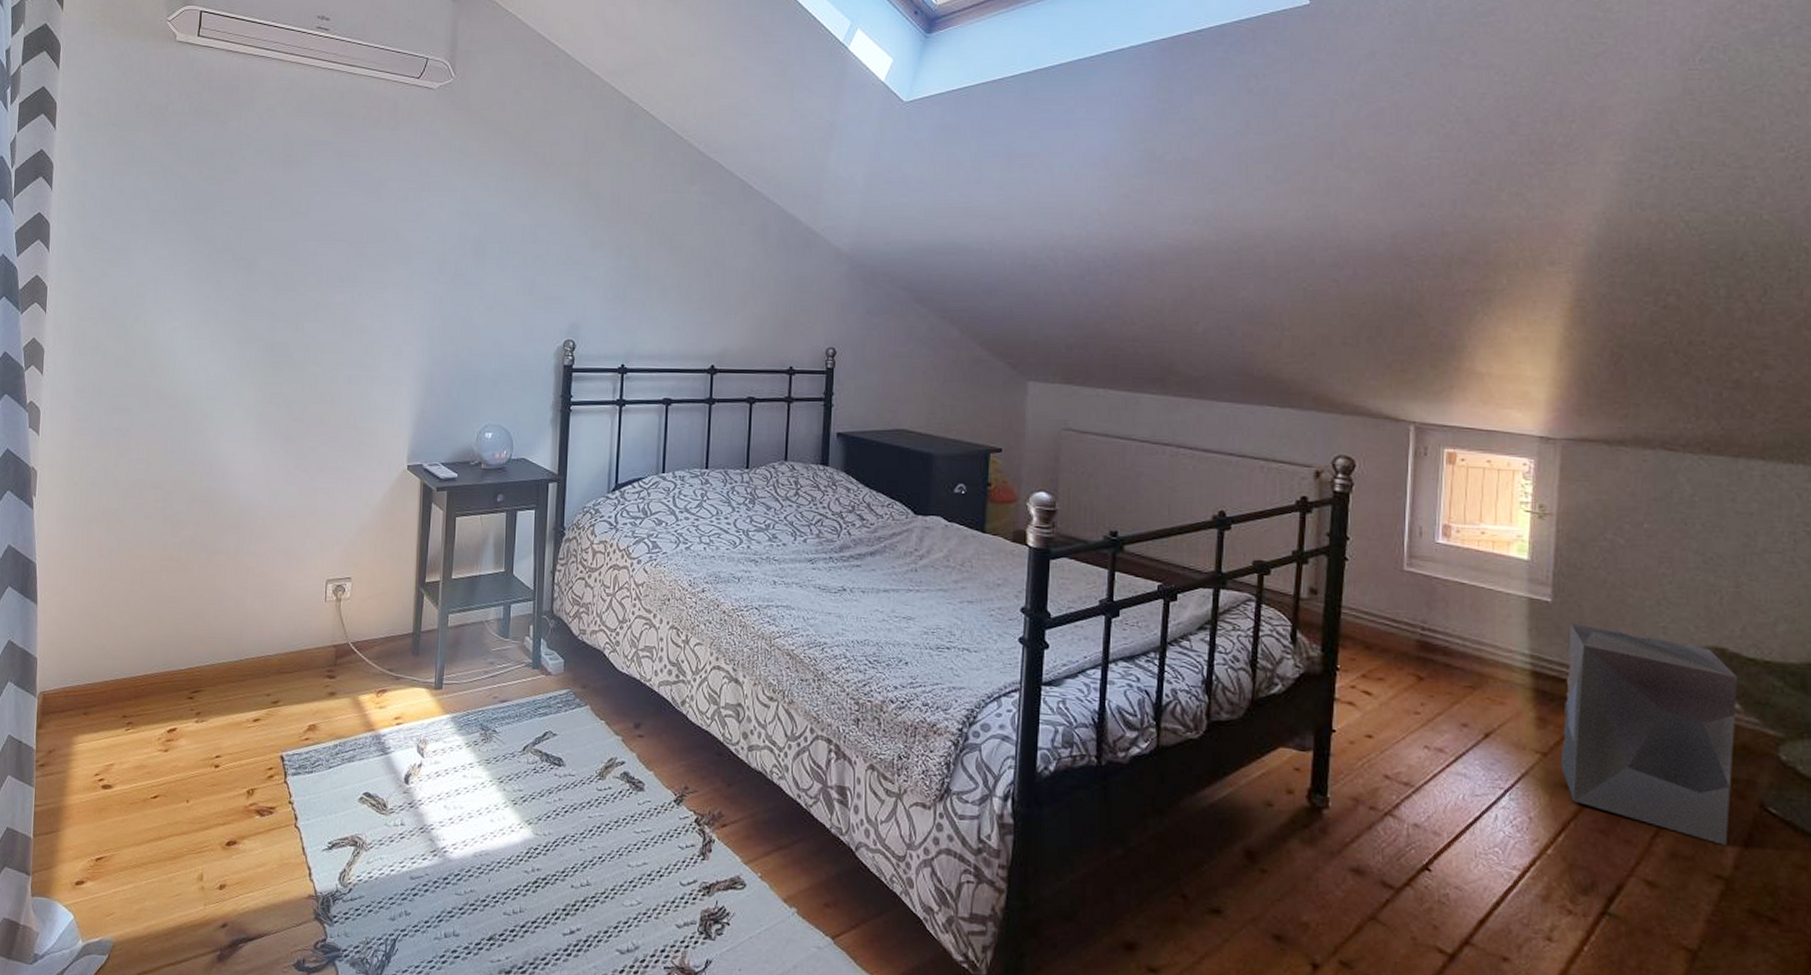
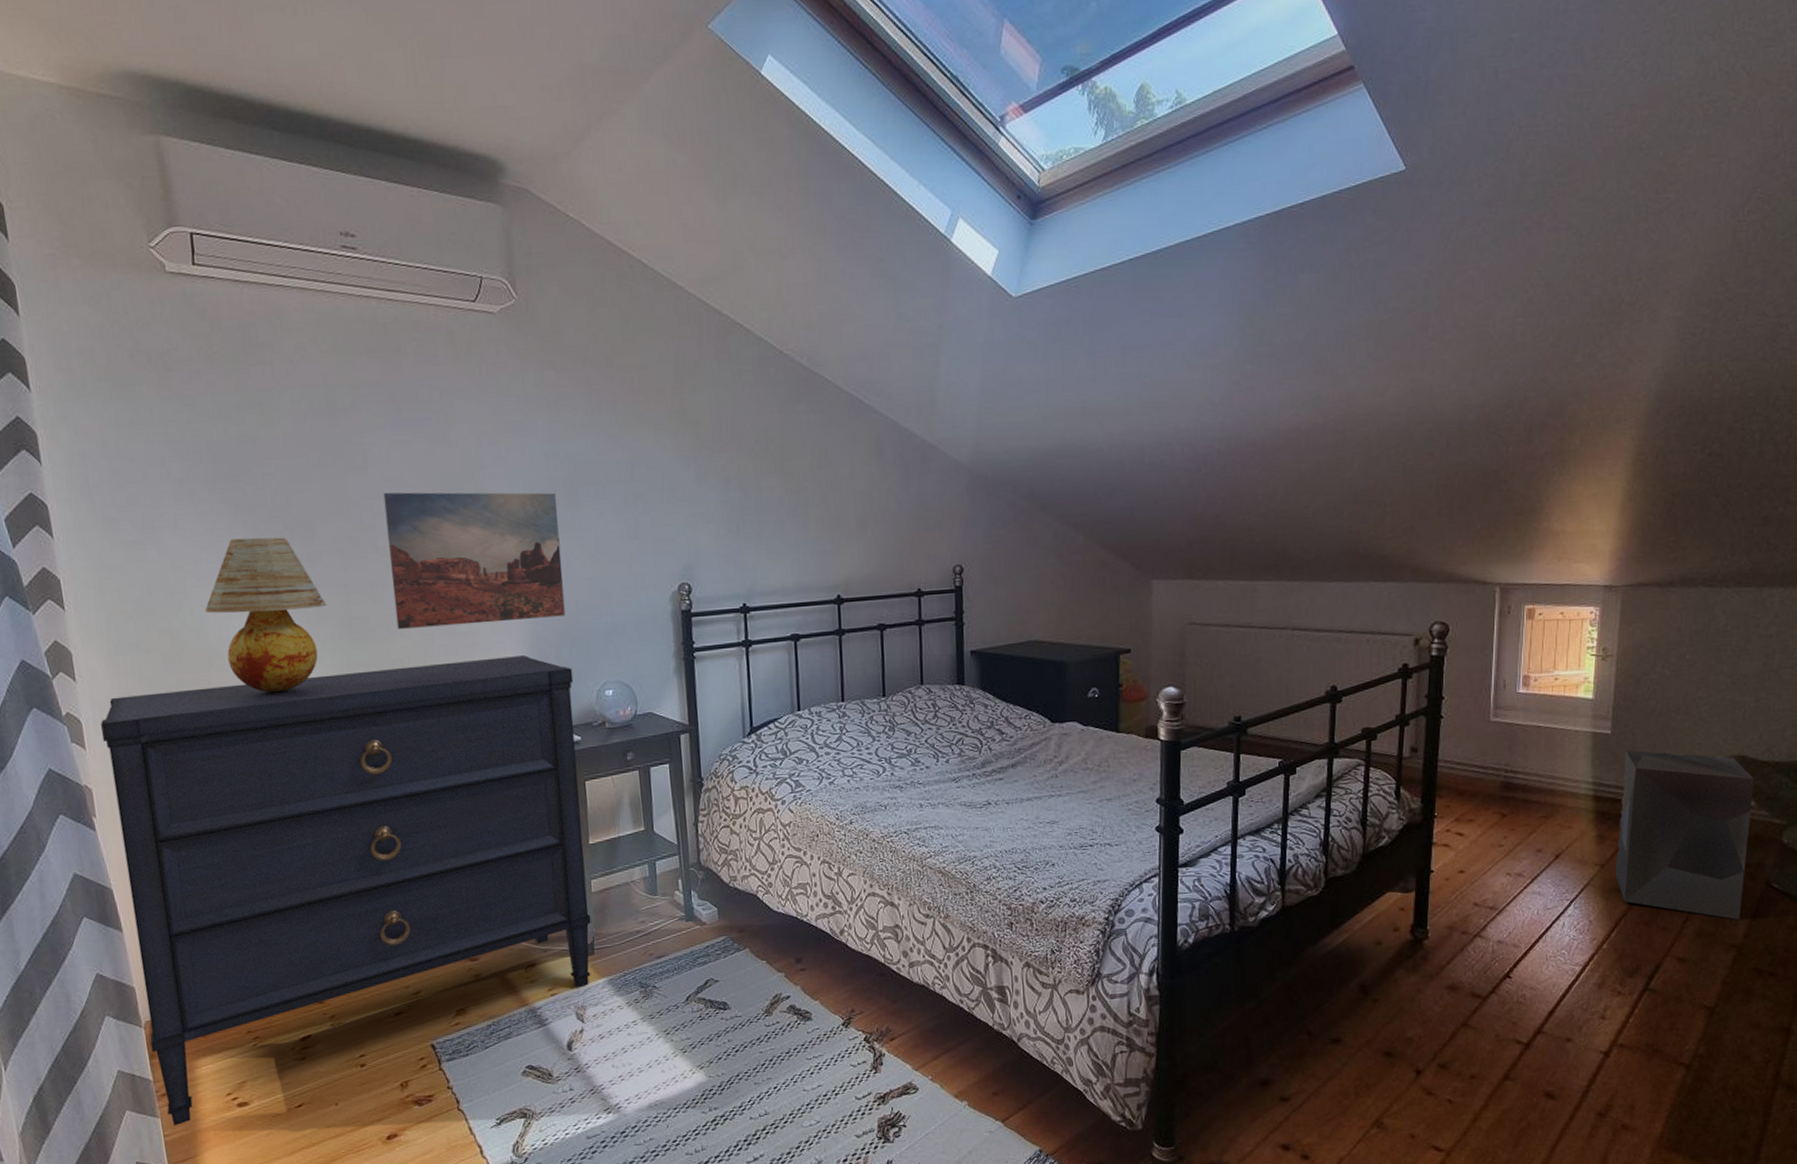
dresser: none [40,391,459,798] -> present [101,655,591,1127]
table lamp: none [155,264,257,403] -> present [204,537,327,693]
wall art: none [312,235,465,360] -> present [383,492,566,629]

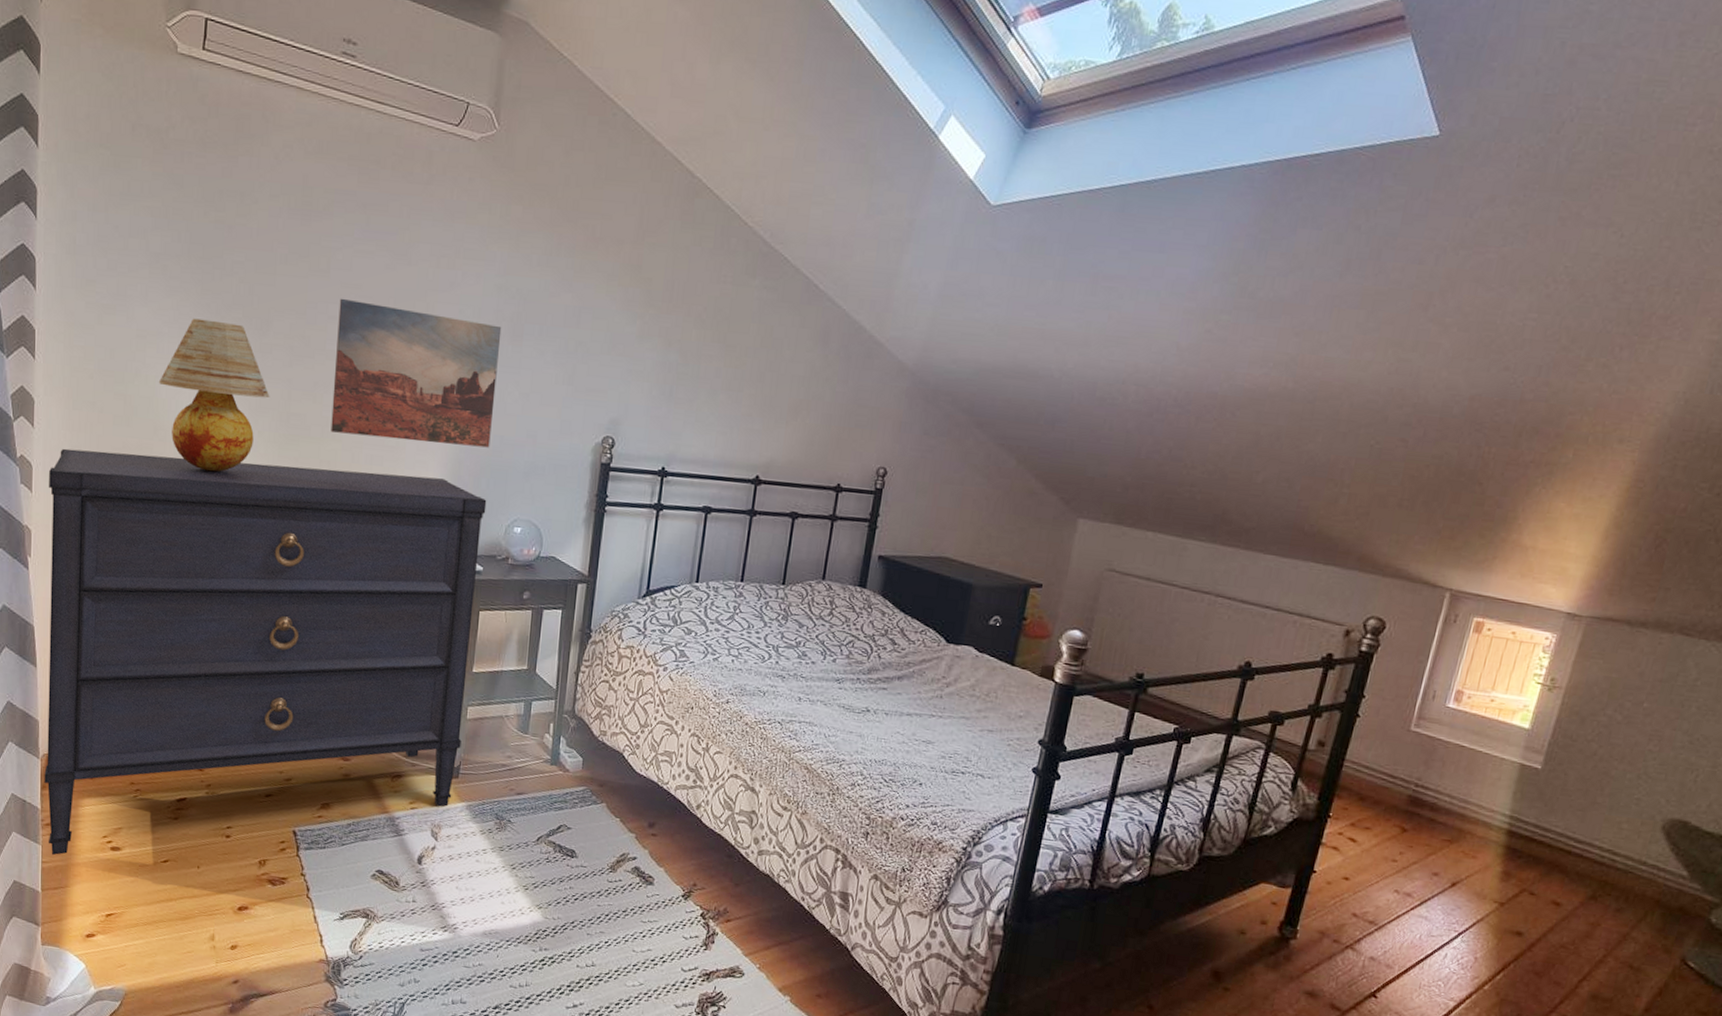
storage bin: present [1615,750,1755,920] -> none [1513,790,1693,991]

